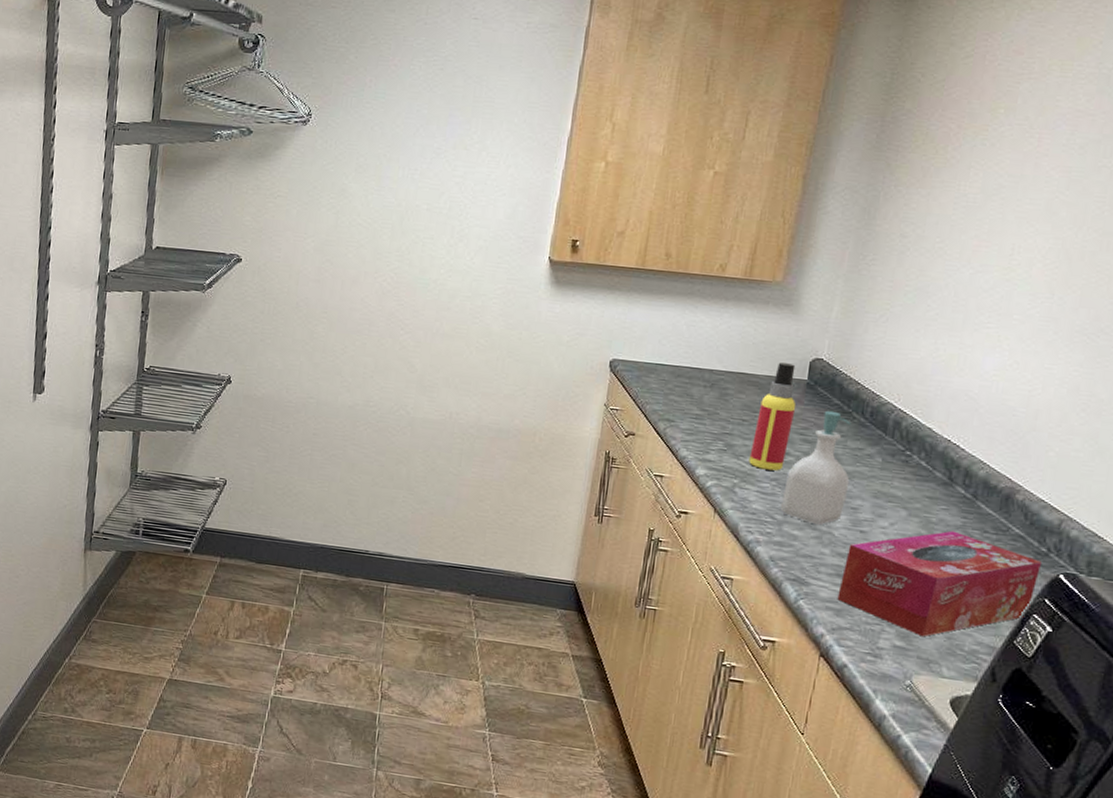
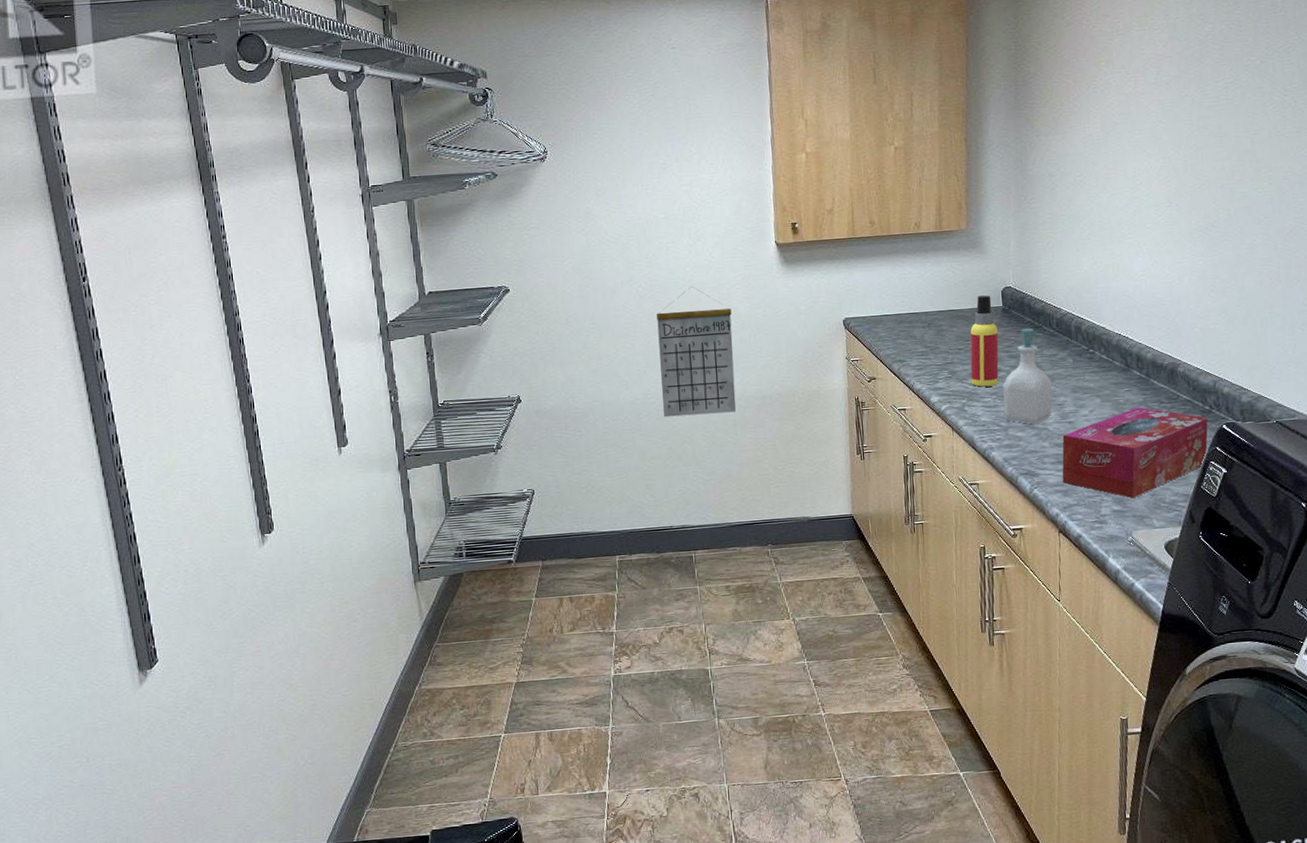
calendar: none [382,291,483,440] -> present [656,286,736,417]

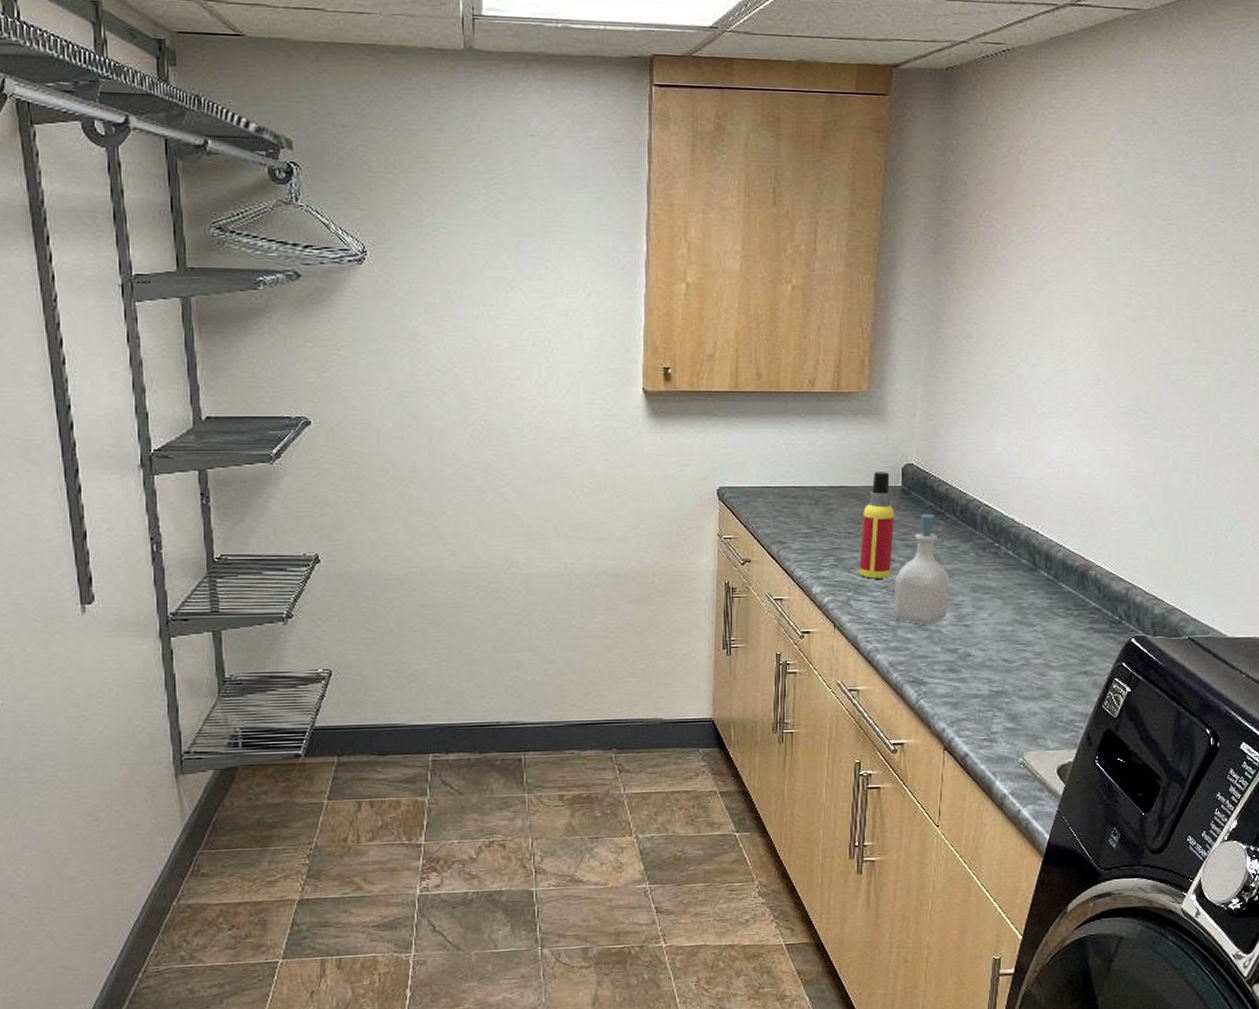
calendar: present [656,286,736,417] -> none [494,435,585,592]
tissue box: present [1062,407,1208,499] -> none [952,612,1116,716]

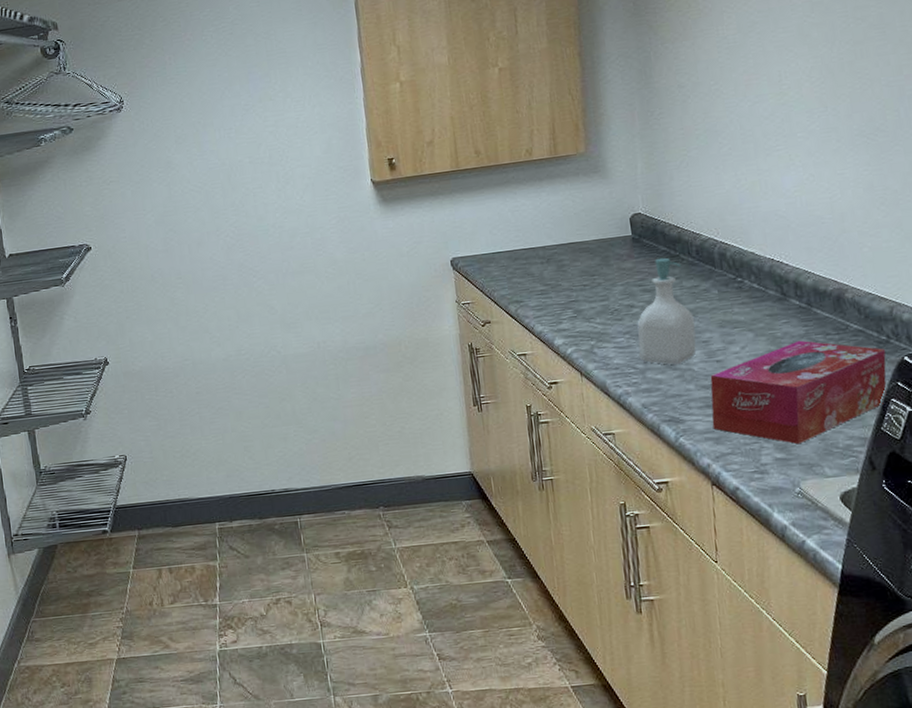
spray bottle: present [859,472,895,579] -> none [596,224,632,326]
tissue box: none [952,612,1116,716] -> present [710,340,887,445]

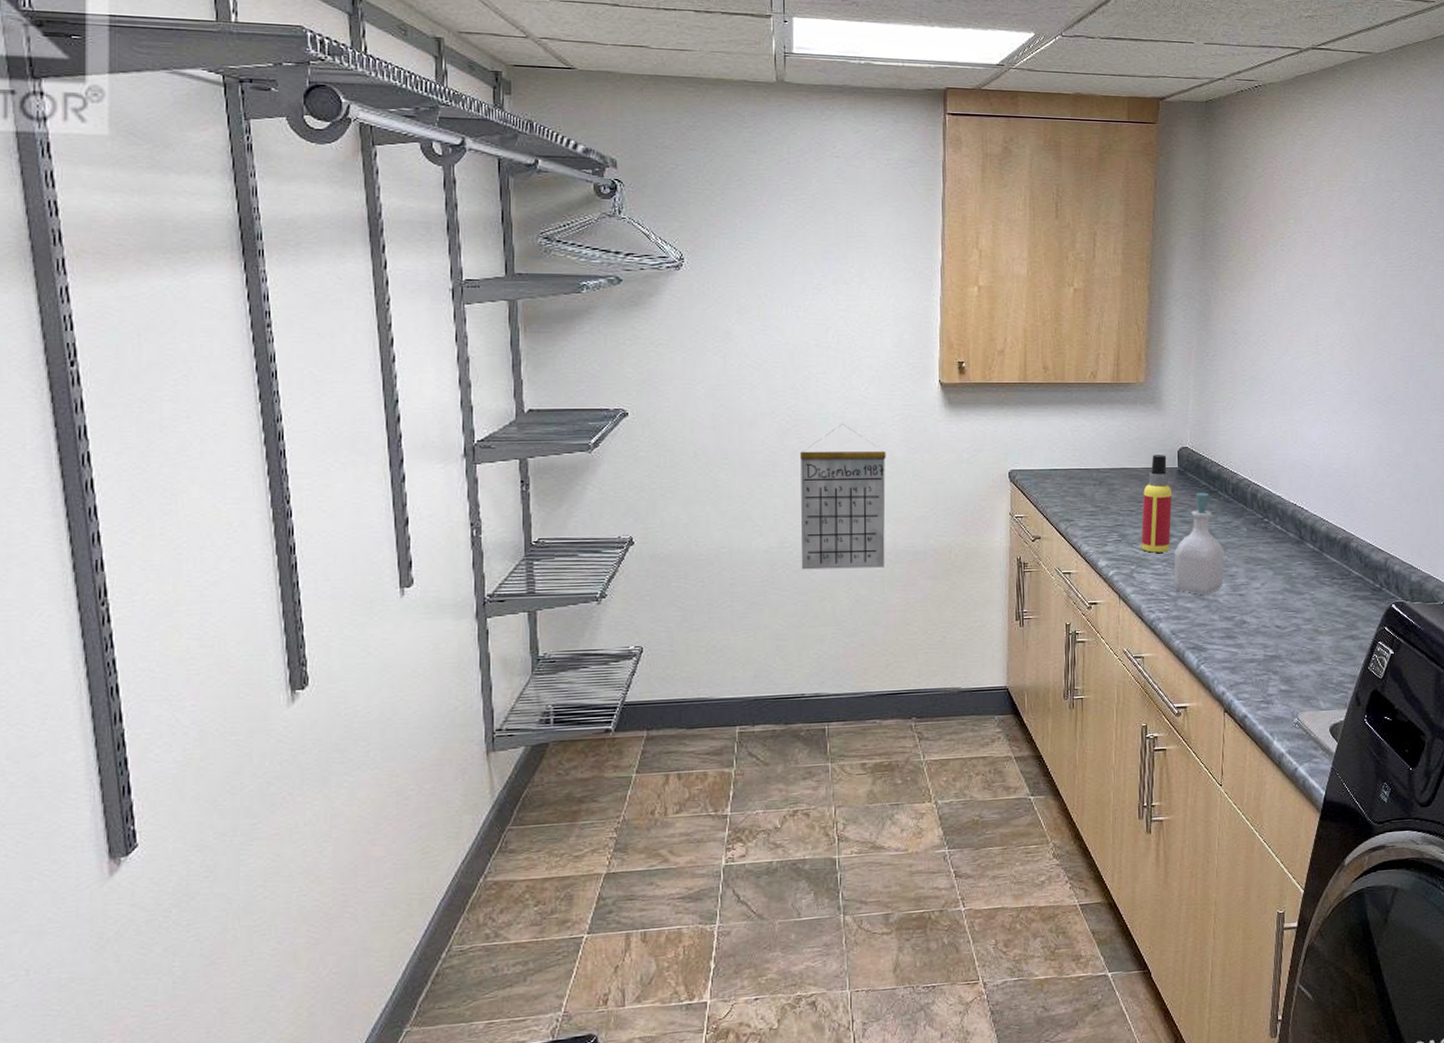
calendar: none [246,233,337,374] -> present [800,424,886,570]
spray bottle: none [596,224,632,326] -> present [1141,455,1173,553]
tissue box: present [710,340,887,445] -> none [1230,582,1378,678]

